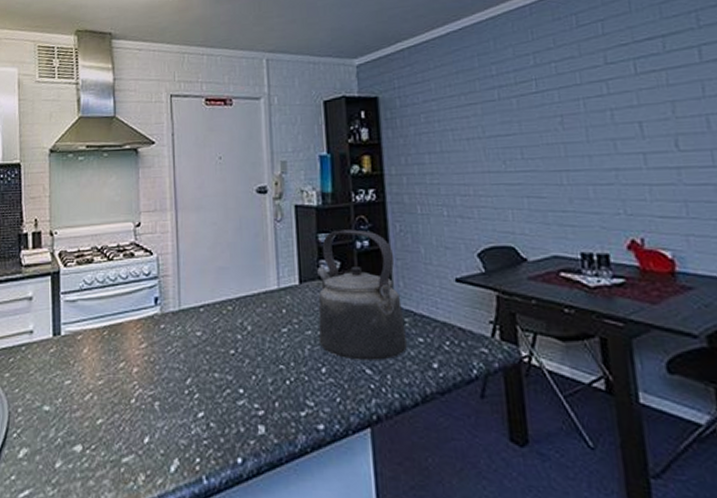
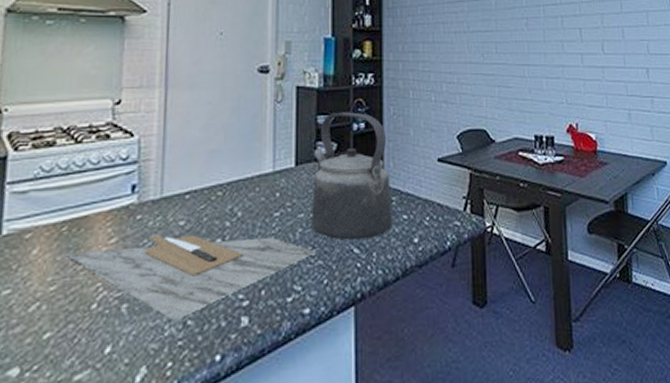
cutting board: none [107,343,327,421] -> present [65,235,316,321]

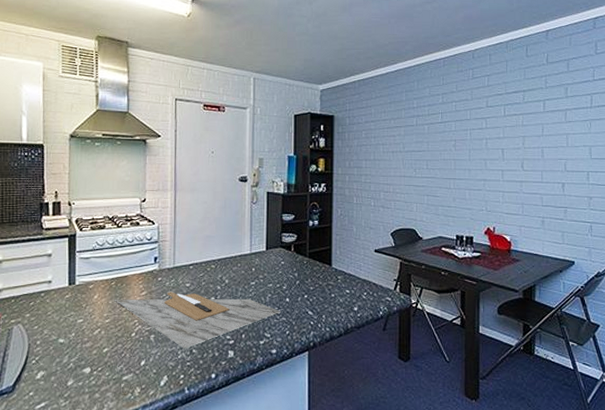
kettle: present [310,112,394,240] -> none [277,212,339,305]

